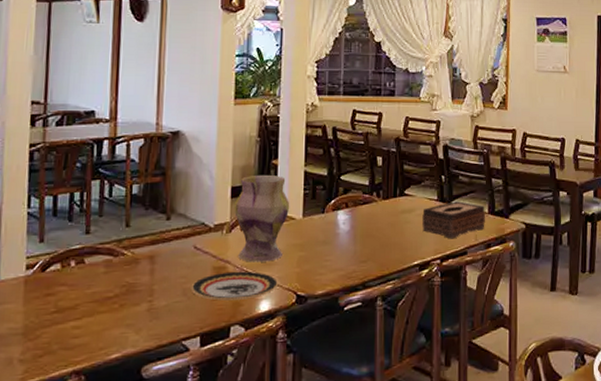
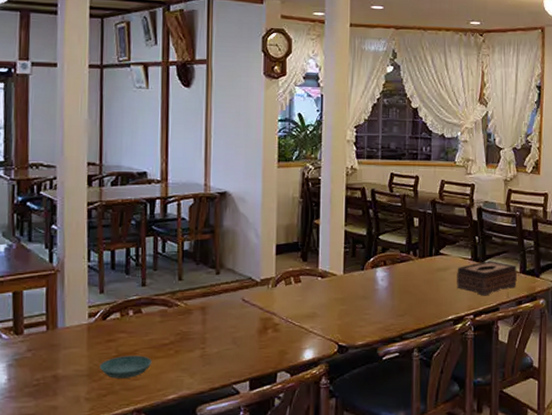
saucer: none [36,310,95,337] -> present [99,355,153,379]
plate: present [190,271,279,301] -> none [240,322,322,349]
vase: present [235,174,290,263] -> none [279,233,332,315]

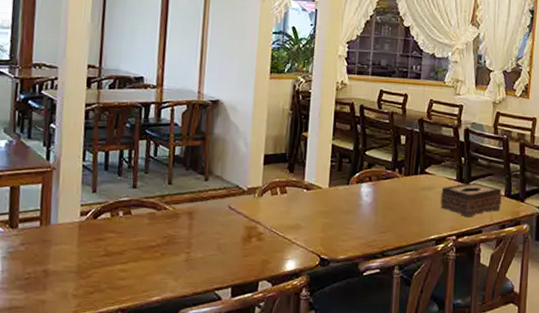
saucer: present [99,355,153,379] -> none [88,255,139,277]

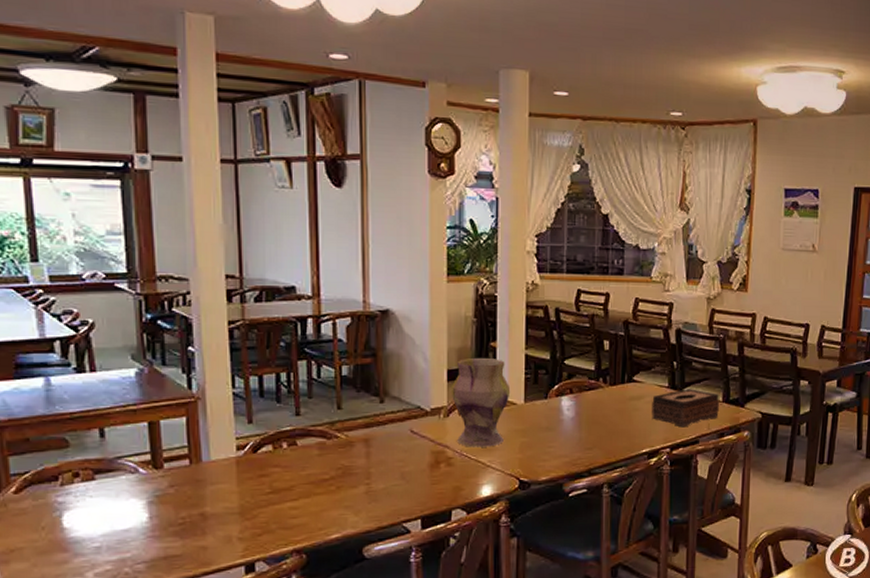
vase: none [266,145,318,226] -> present [452,357,511,447]

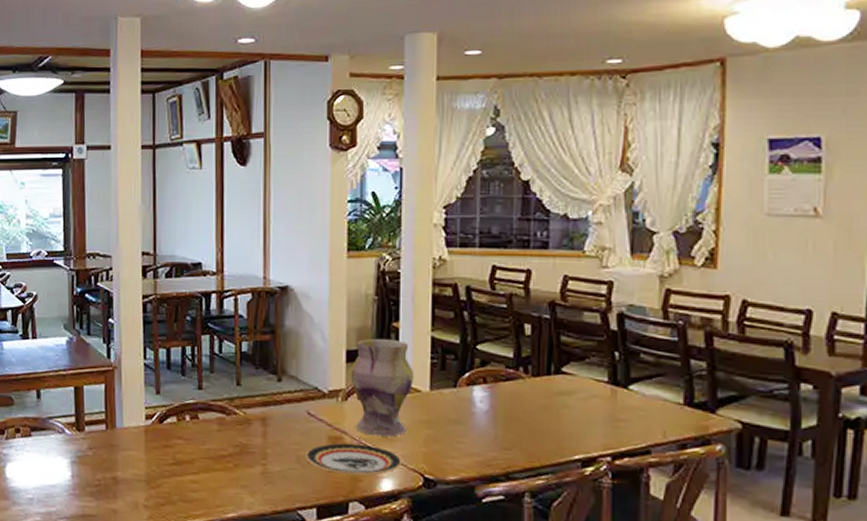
plate: none [409,456,501,485] -> present [305,443,403,476]
tissue box: present [652,389,720,428] -> none [586,385,680,433]

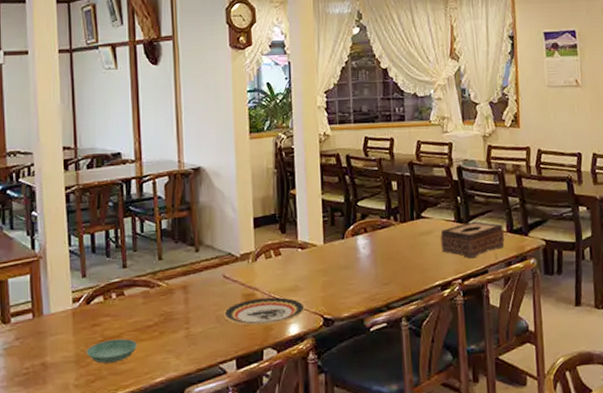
saucer: none [157,464,210,489] -> present [86,339,138,364]
vase: present [350,338,415,437] -> none [258,204,311,289]
tissue box: none [586,385,680,433] -> present [440,221,505,259]

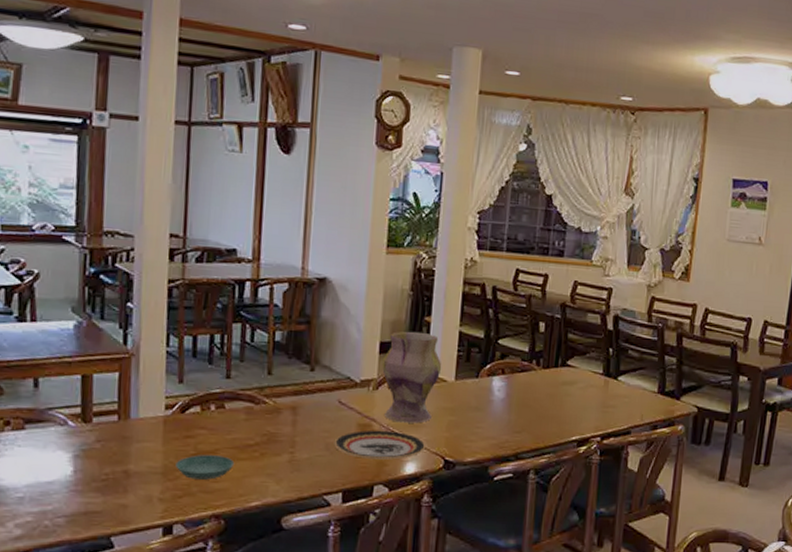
vase: none [258,204,311,289] -> present [382,331,442,424]
tissue box: present [440,221,505,259] -> none [584,377,655,417]

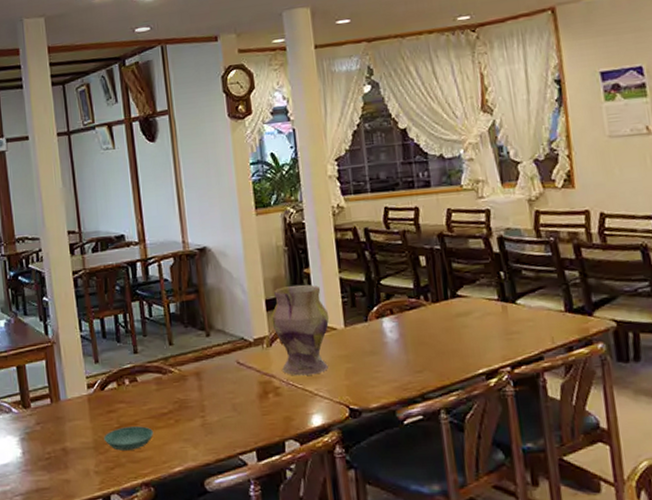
plate: present [334,430,426,460] -> none [239,385,329,416]

